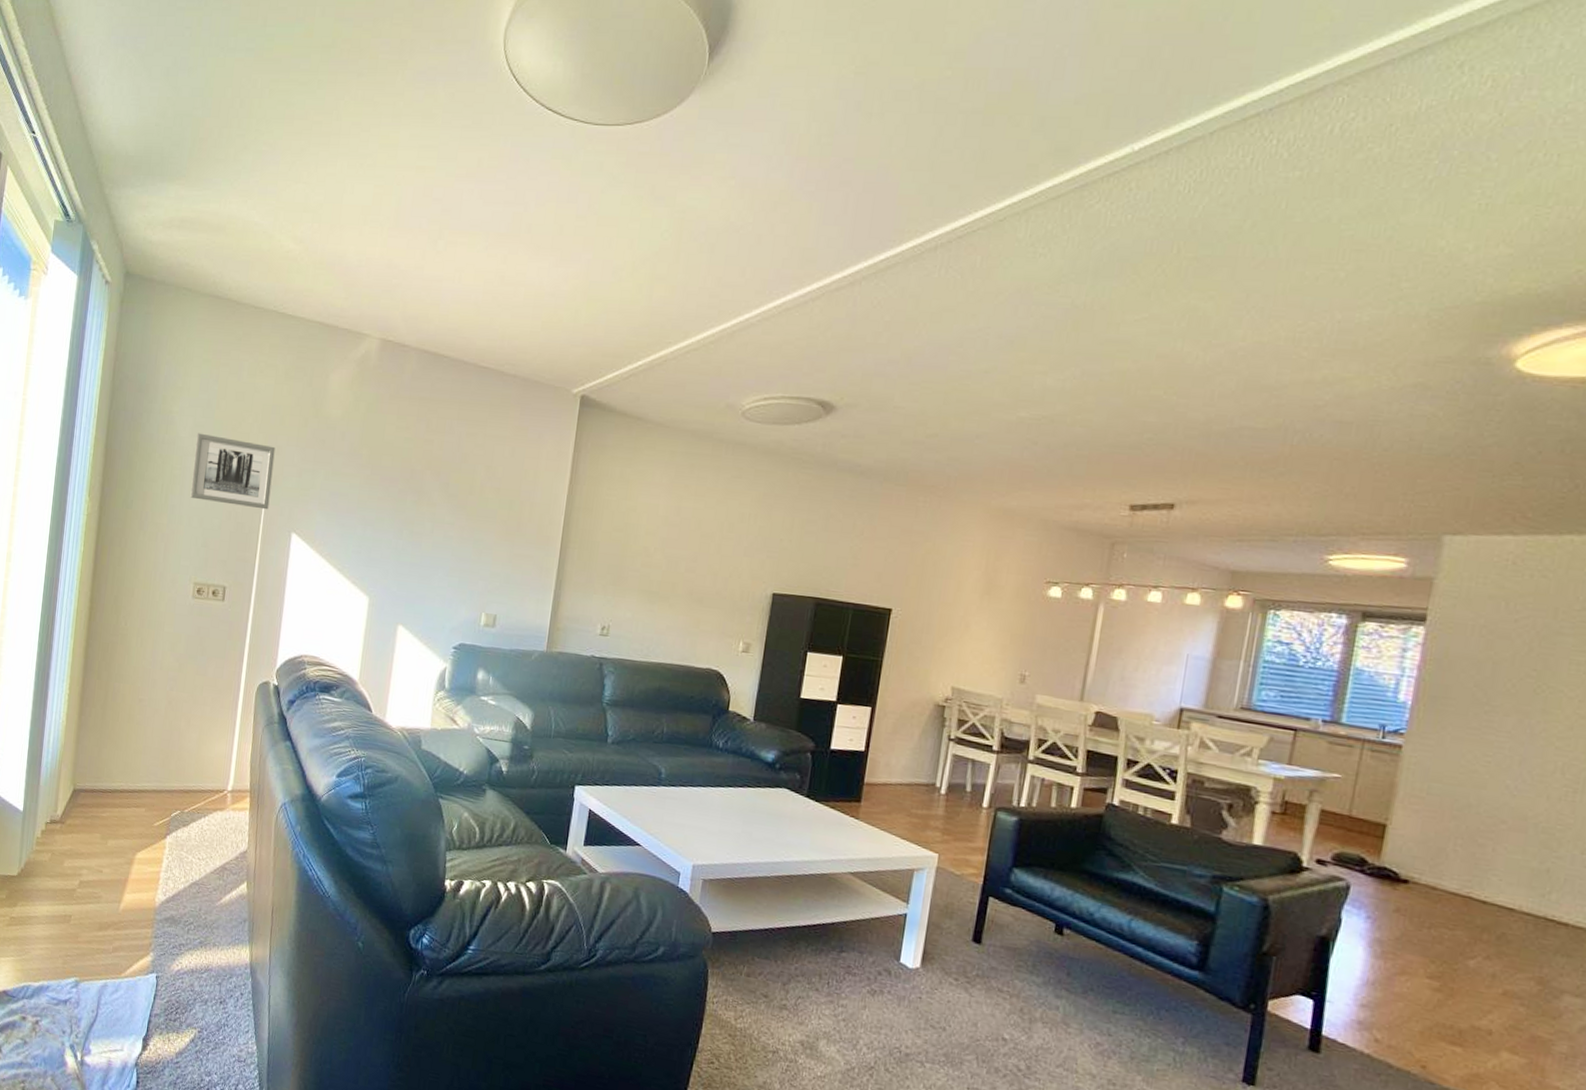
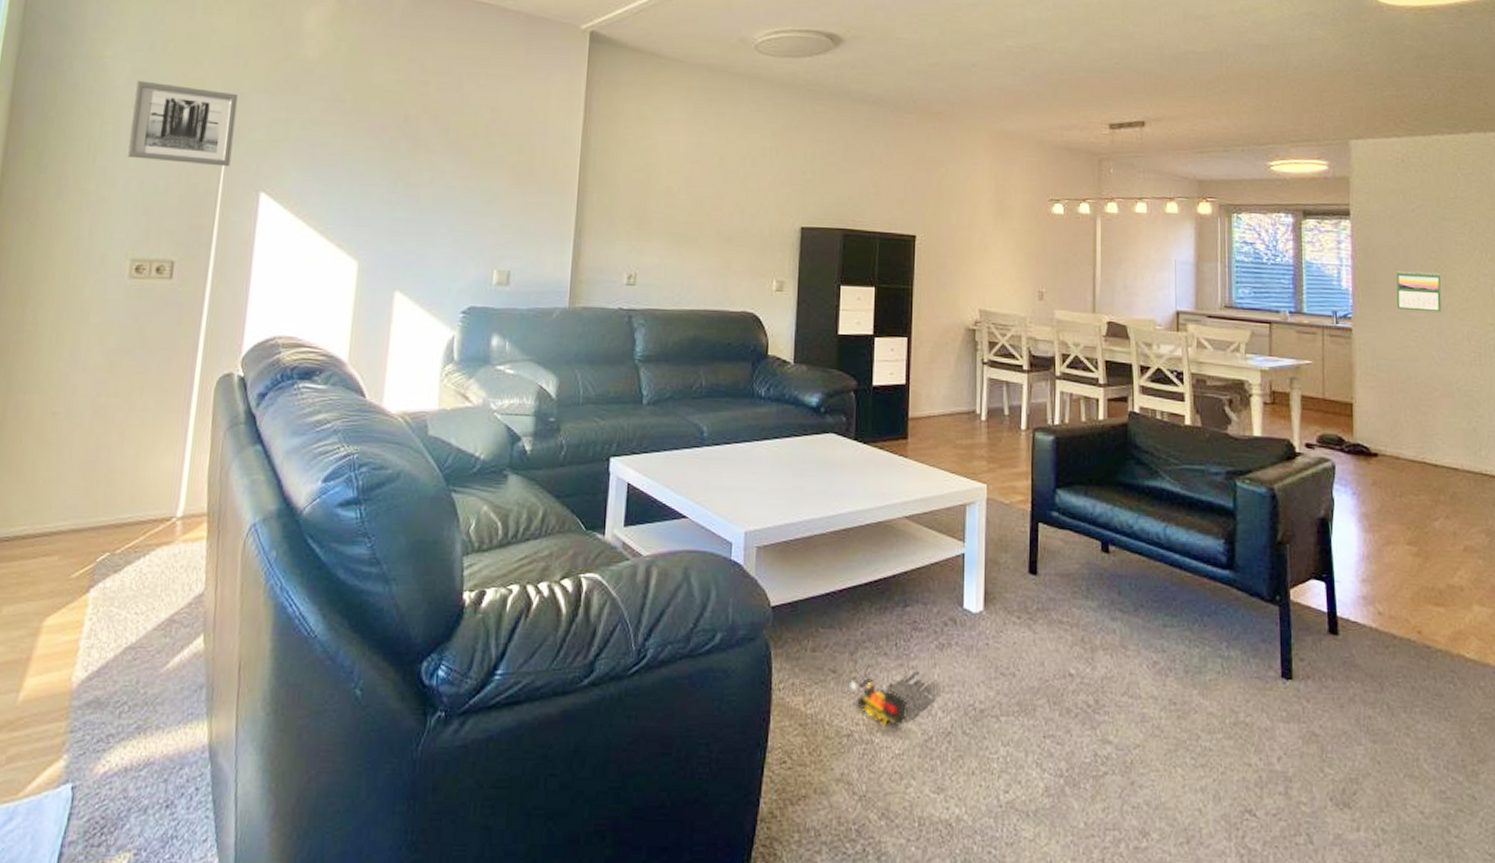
toy train: none [779,1007,834,1054] -> present [850,680,908,727]
calendar: none [1468,688,1540,739] -> present [1396,271,1442,313]

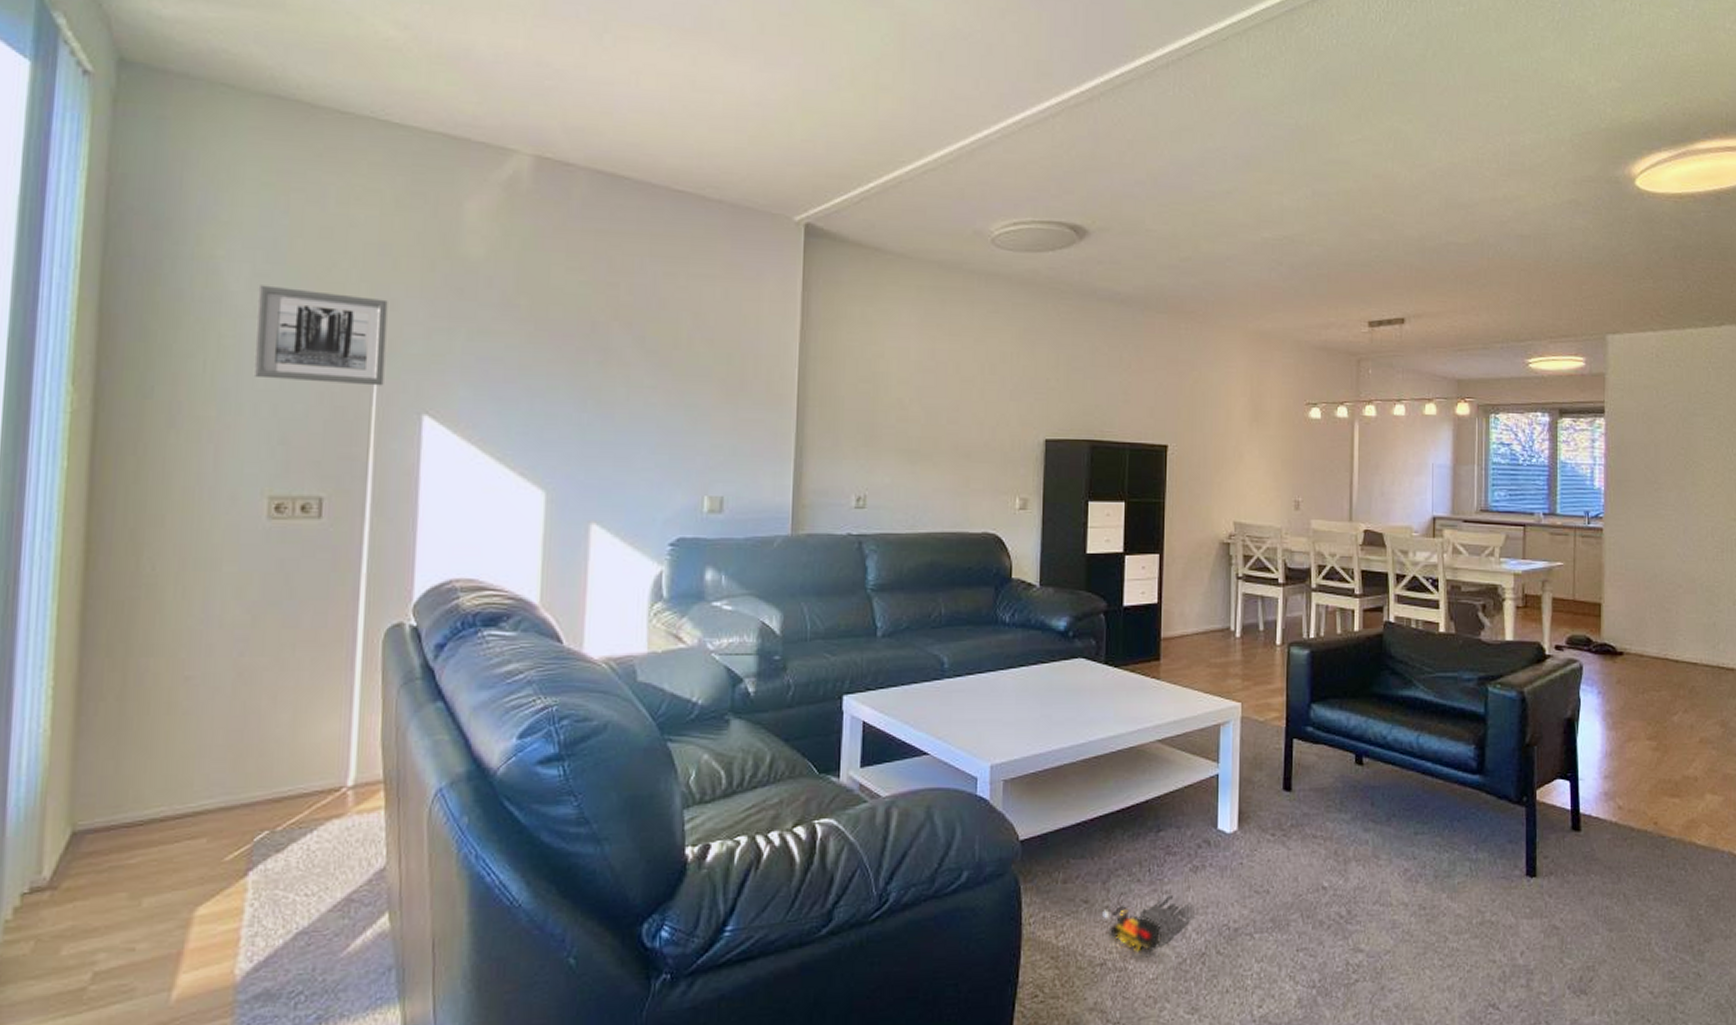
calendar: present [1396,271,1442,313] -> none [1646,468,1689,509]

